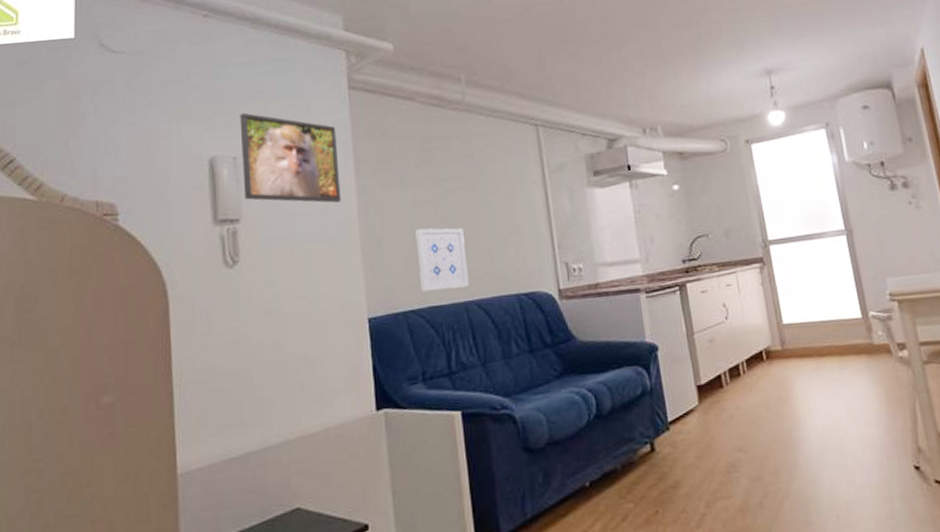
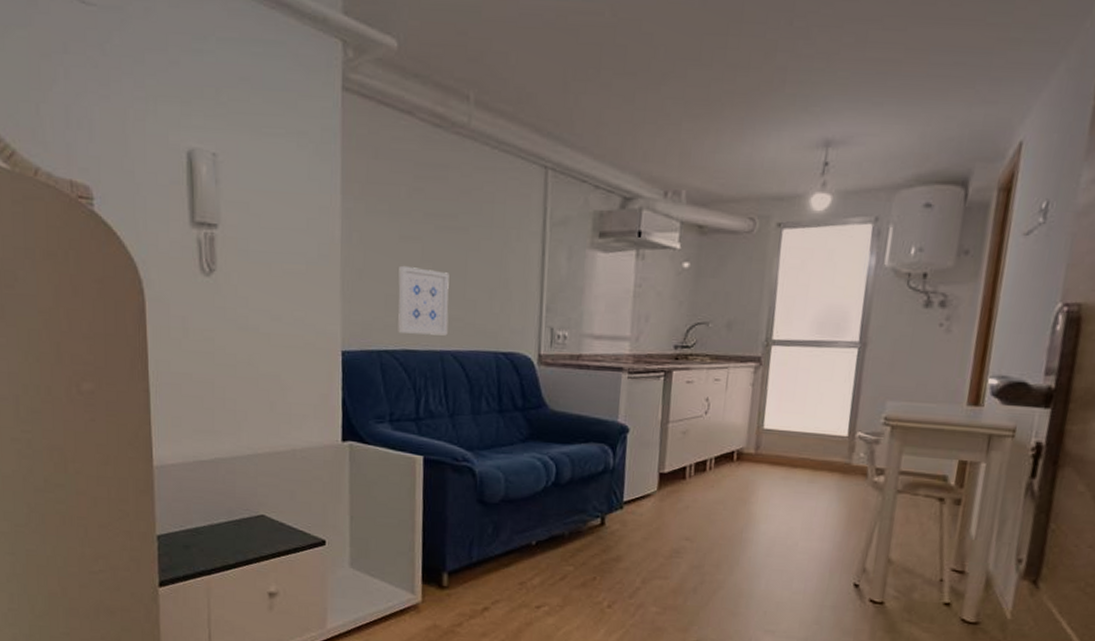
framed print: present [240,112,341,203] -> none [221,101,325,223]

